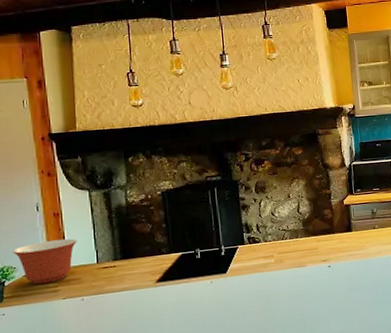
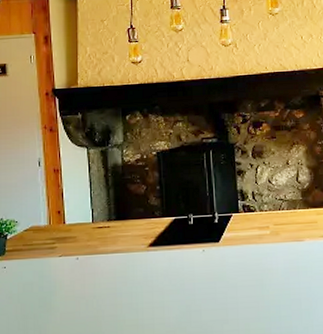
mixing bowl: present [12,238,78,285] -> none [15,195,75,240]

